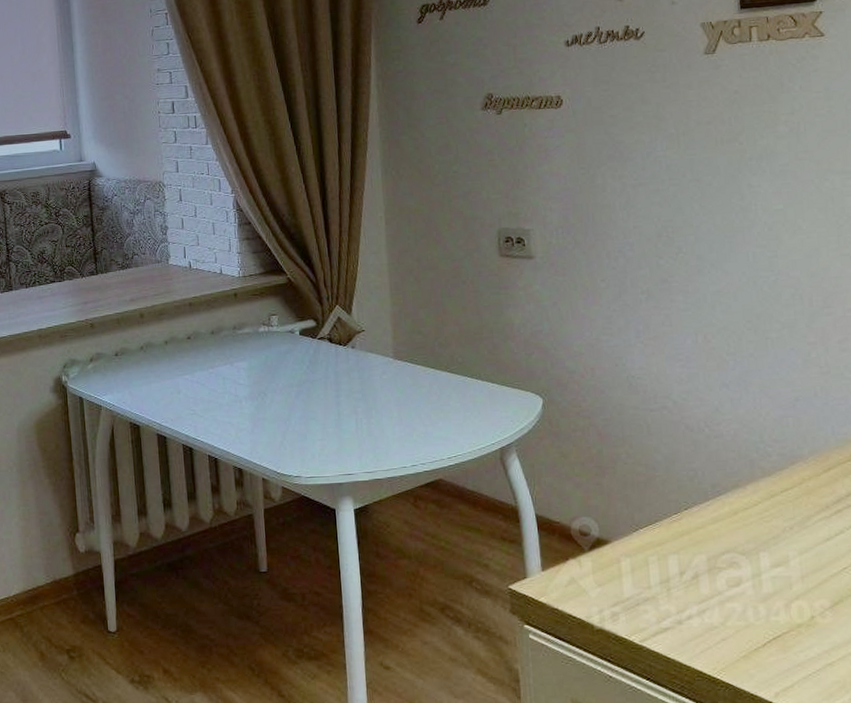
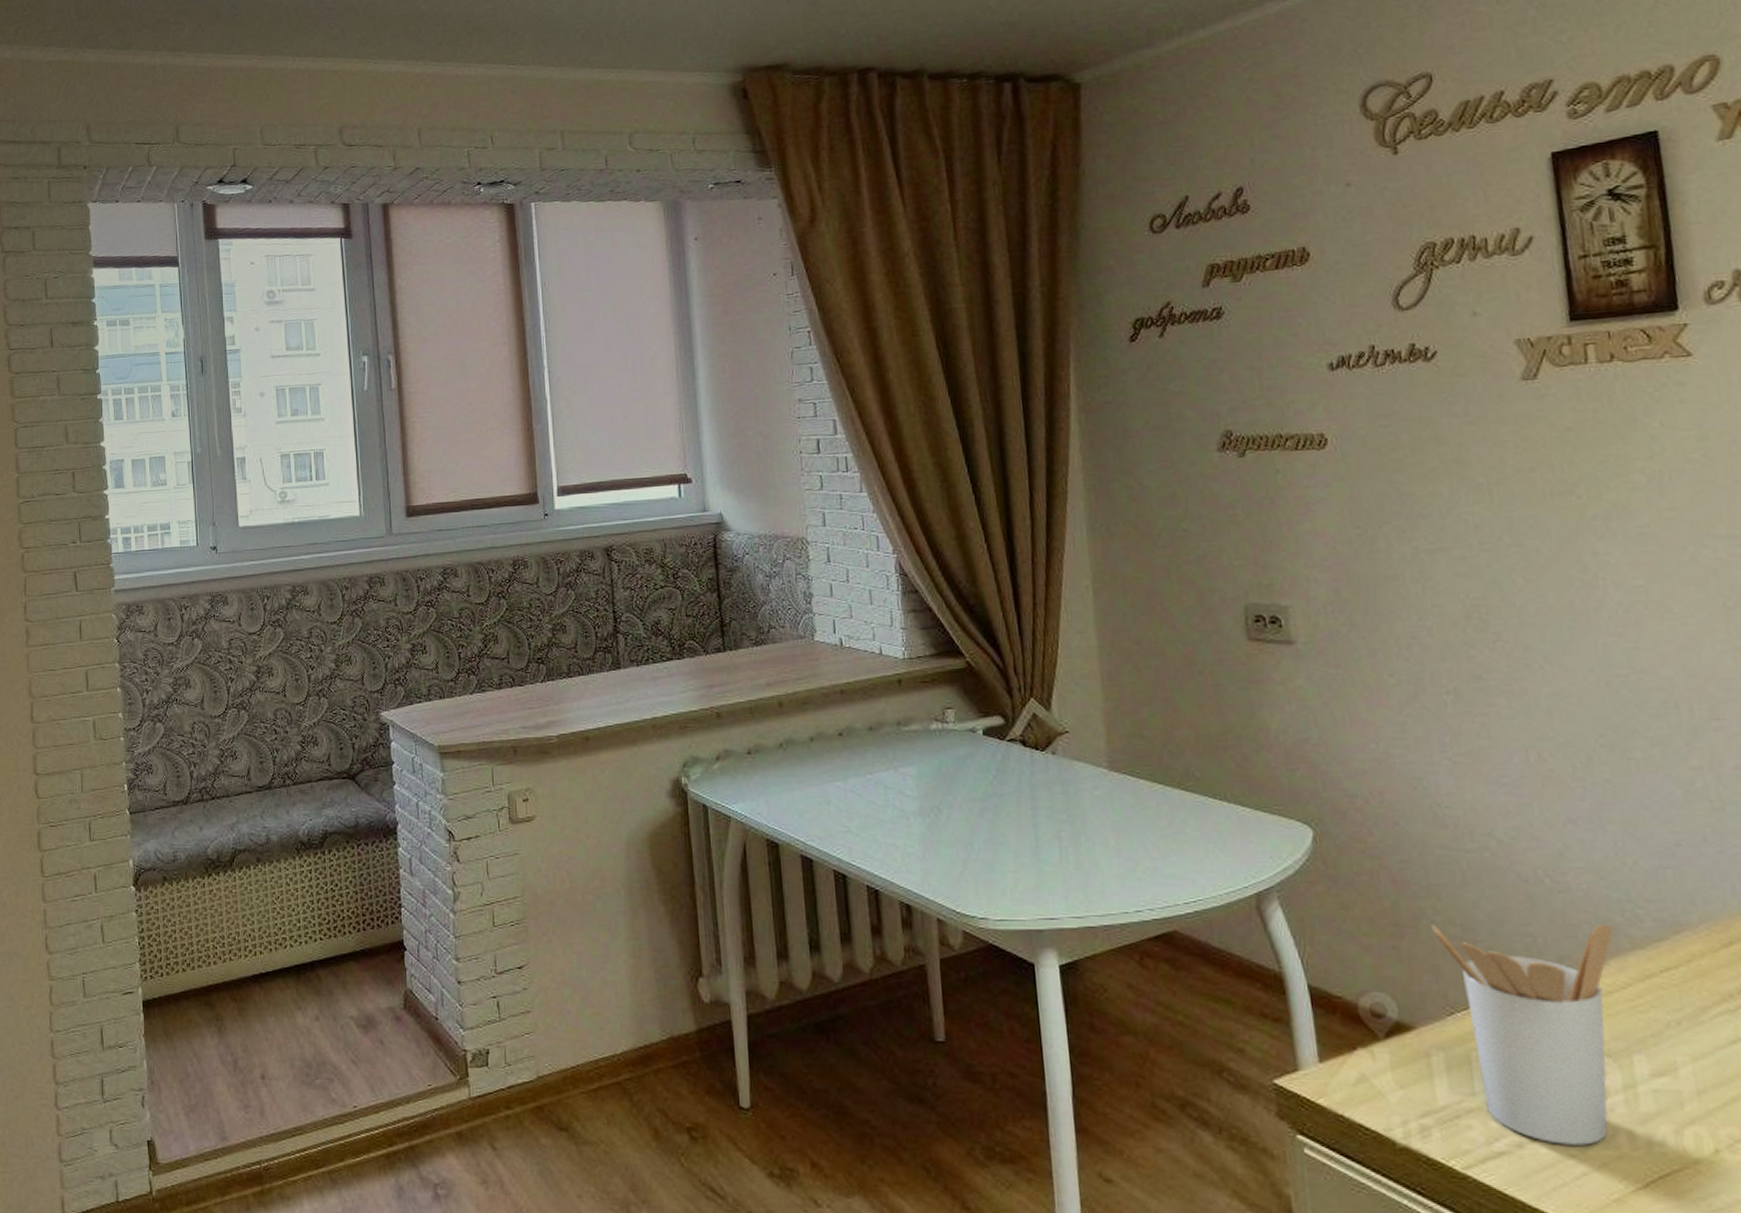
utensil holder: none [625,459,750,620] -> present [1431,924,1613,1146]

